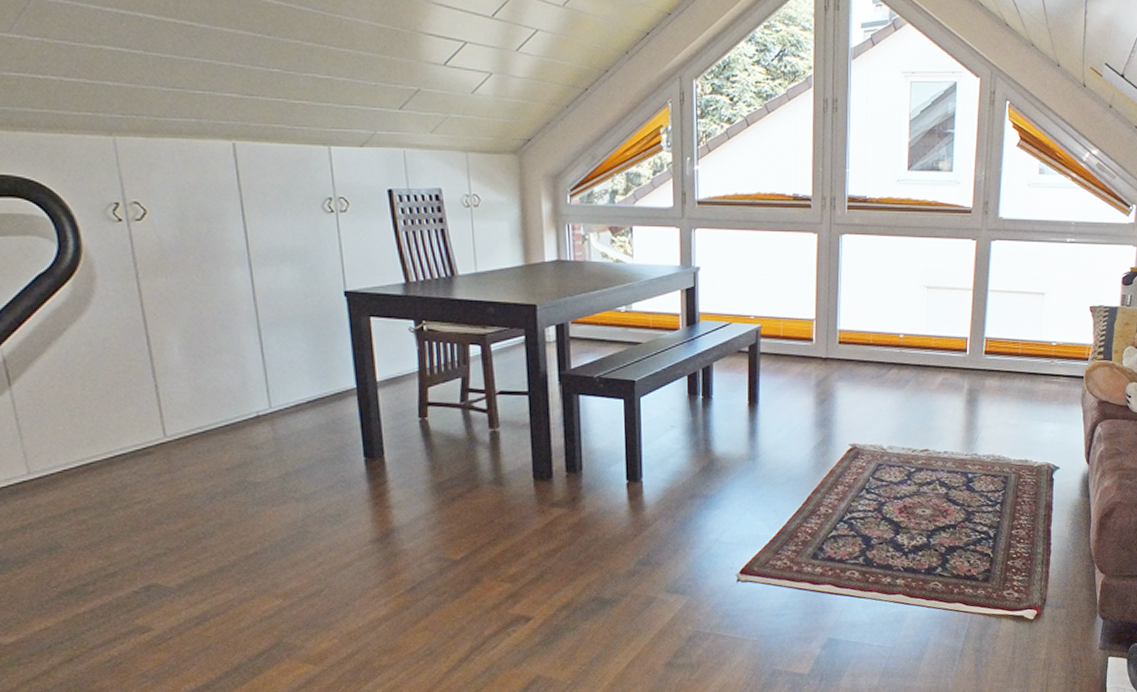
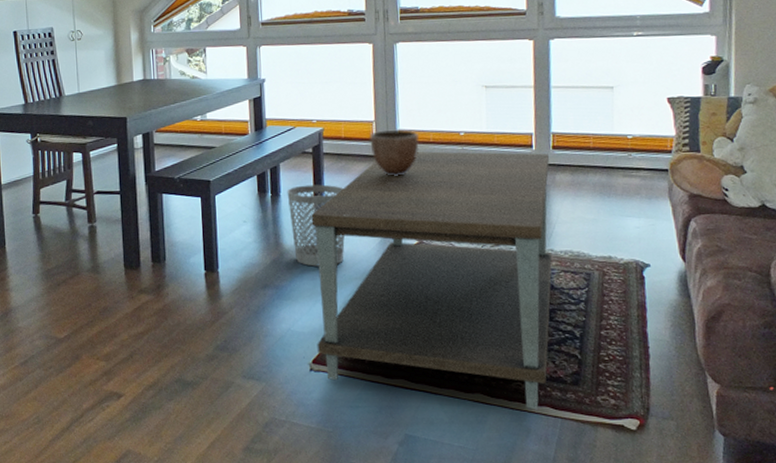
wastebasket: none [719,386,780,474] -> present [287,184,345,267]
coffee table: none [744,353,980,607] -> present [311,151,553,410]
decorative bowl: none [809,329,860,379] -> present [369,129,420,176]

